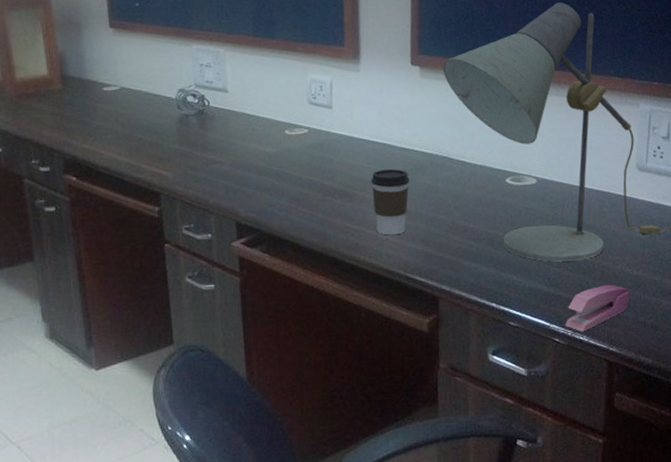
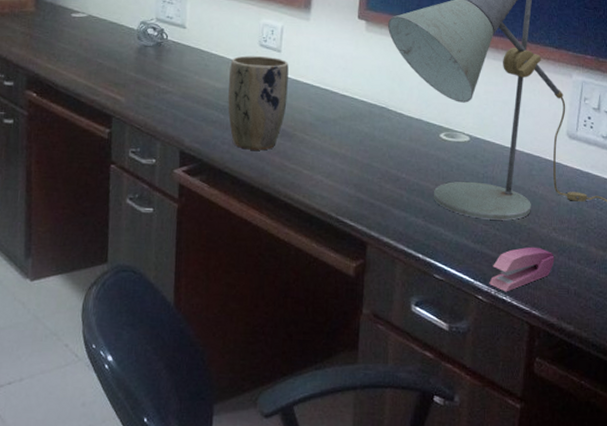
plant pot: none [279,115,344,215] -> present [228,55,289,151]
coffee cup: present [371,168,410,236] -> none [311,113,348,178]

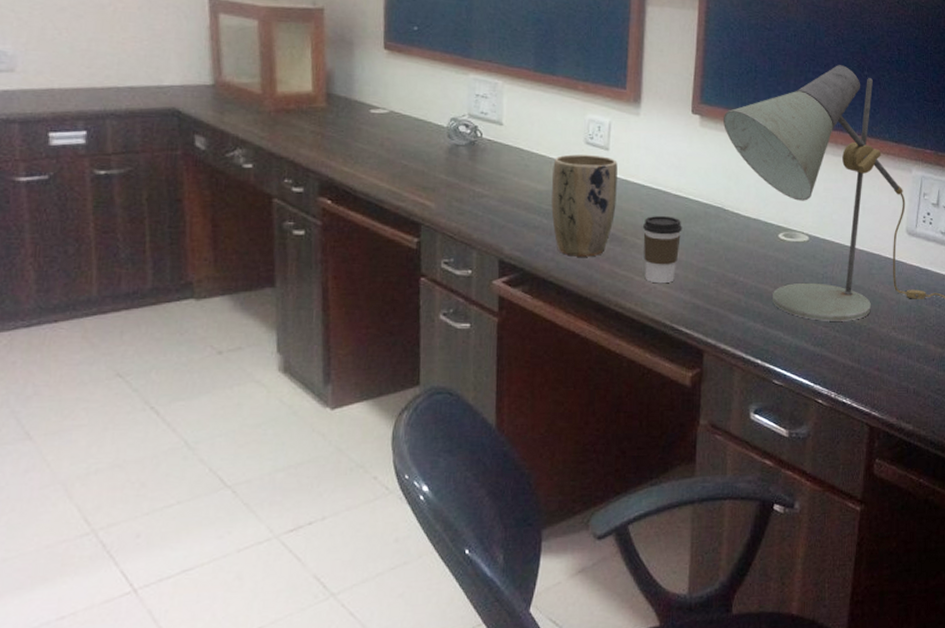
coffee cup: none [311,113,348,178] -> present [643,215,682,284]
stapler: present [489,246,555,292] -> none [829,347,894,395]

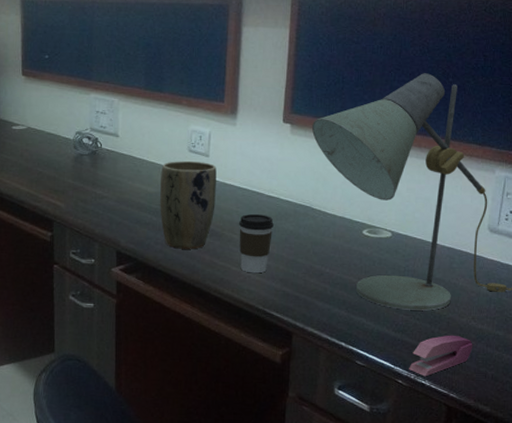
stapler: none [829,347,894,395] -> present [409,335,473,377]

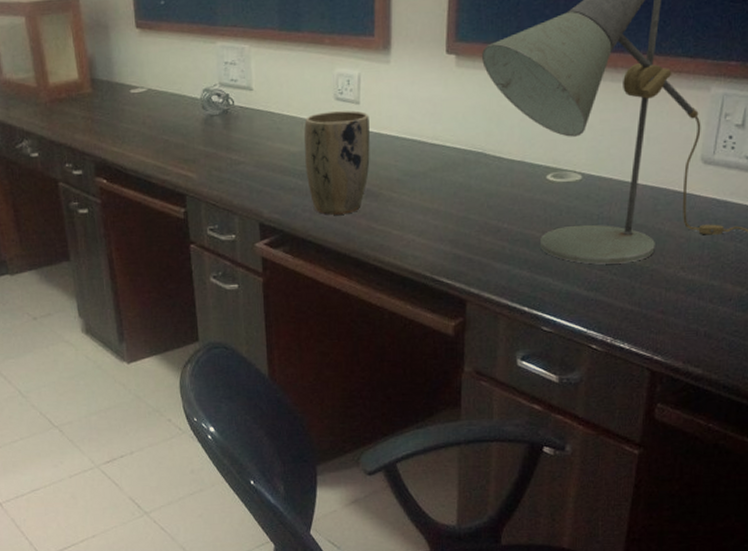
coffee cup: present [239,213,274,274] -> none [399,166,440,236]
stapler: present [409,335,473,377] -> none [604,289,682,339]

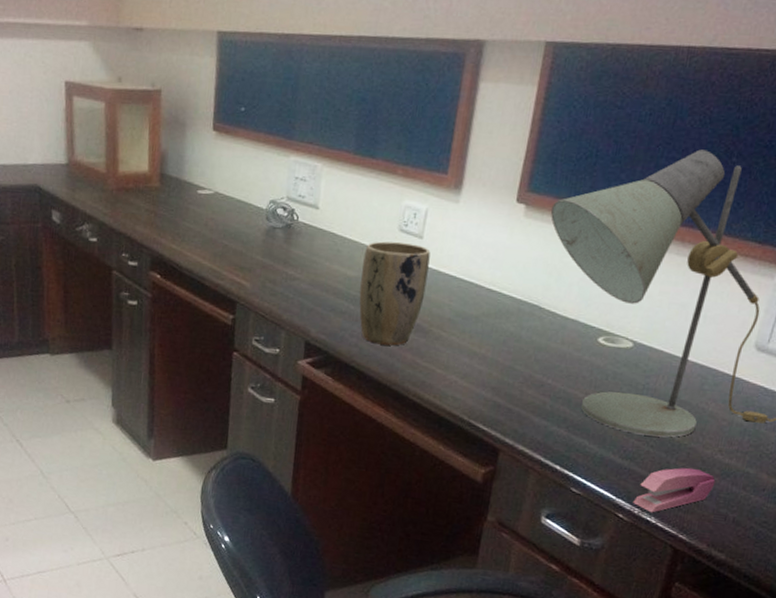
stapler: none [604,289,682,339] -> present [633,467,716,513]

